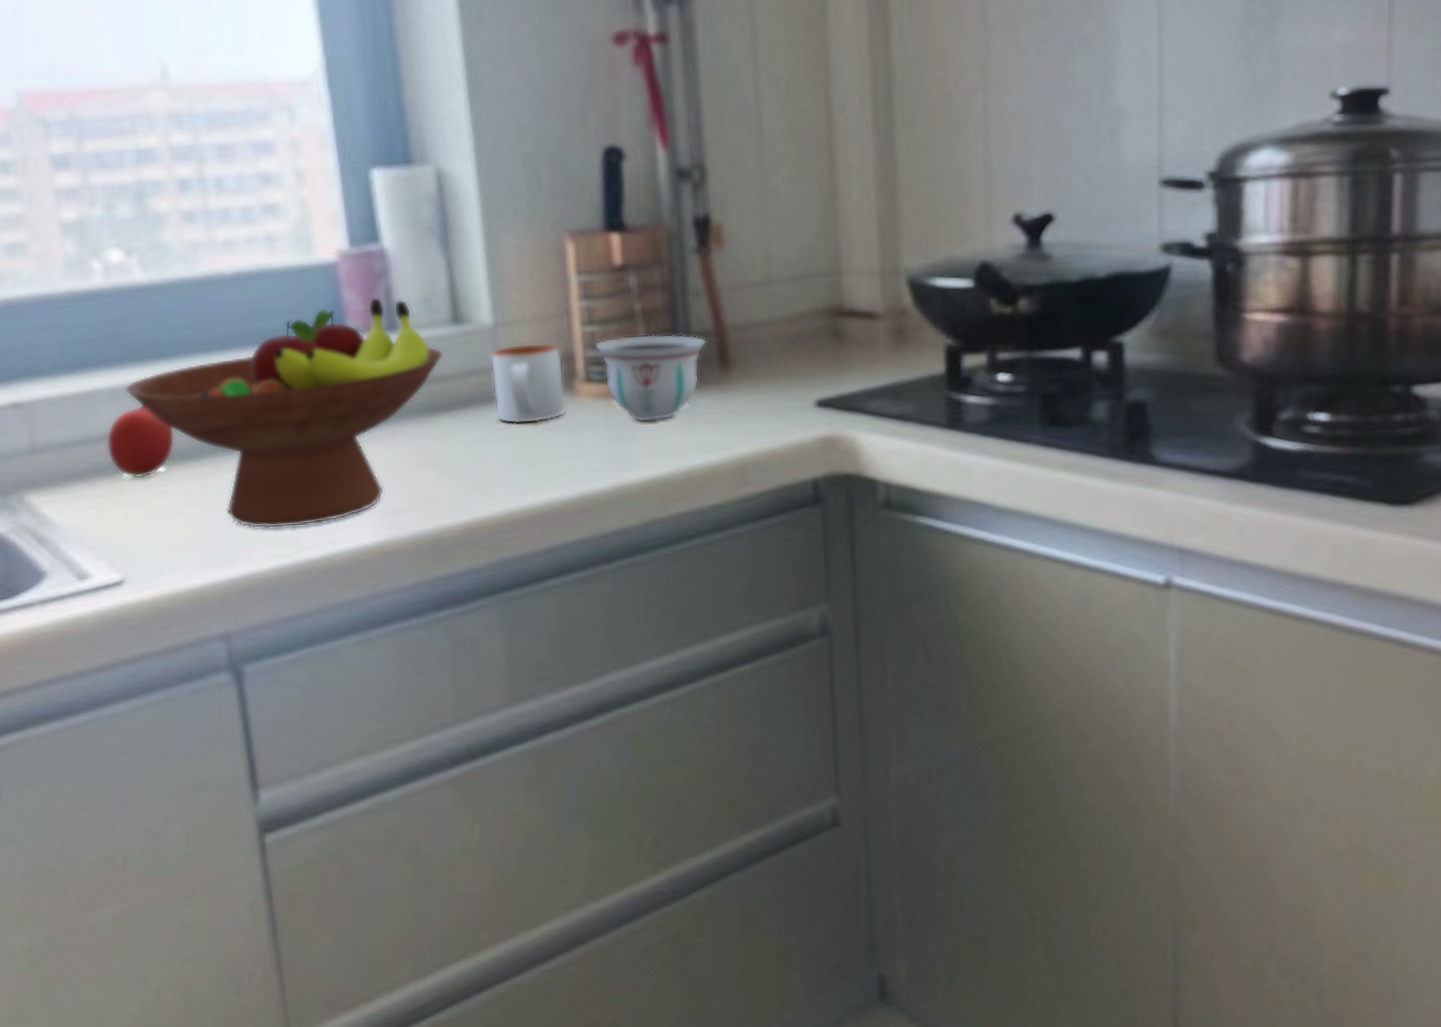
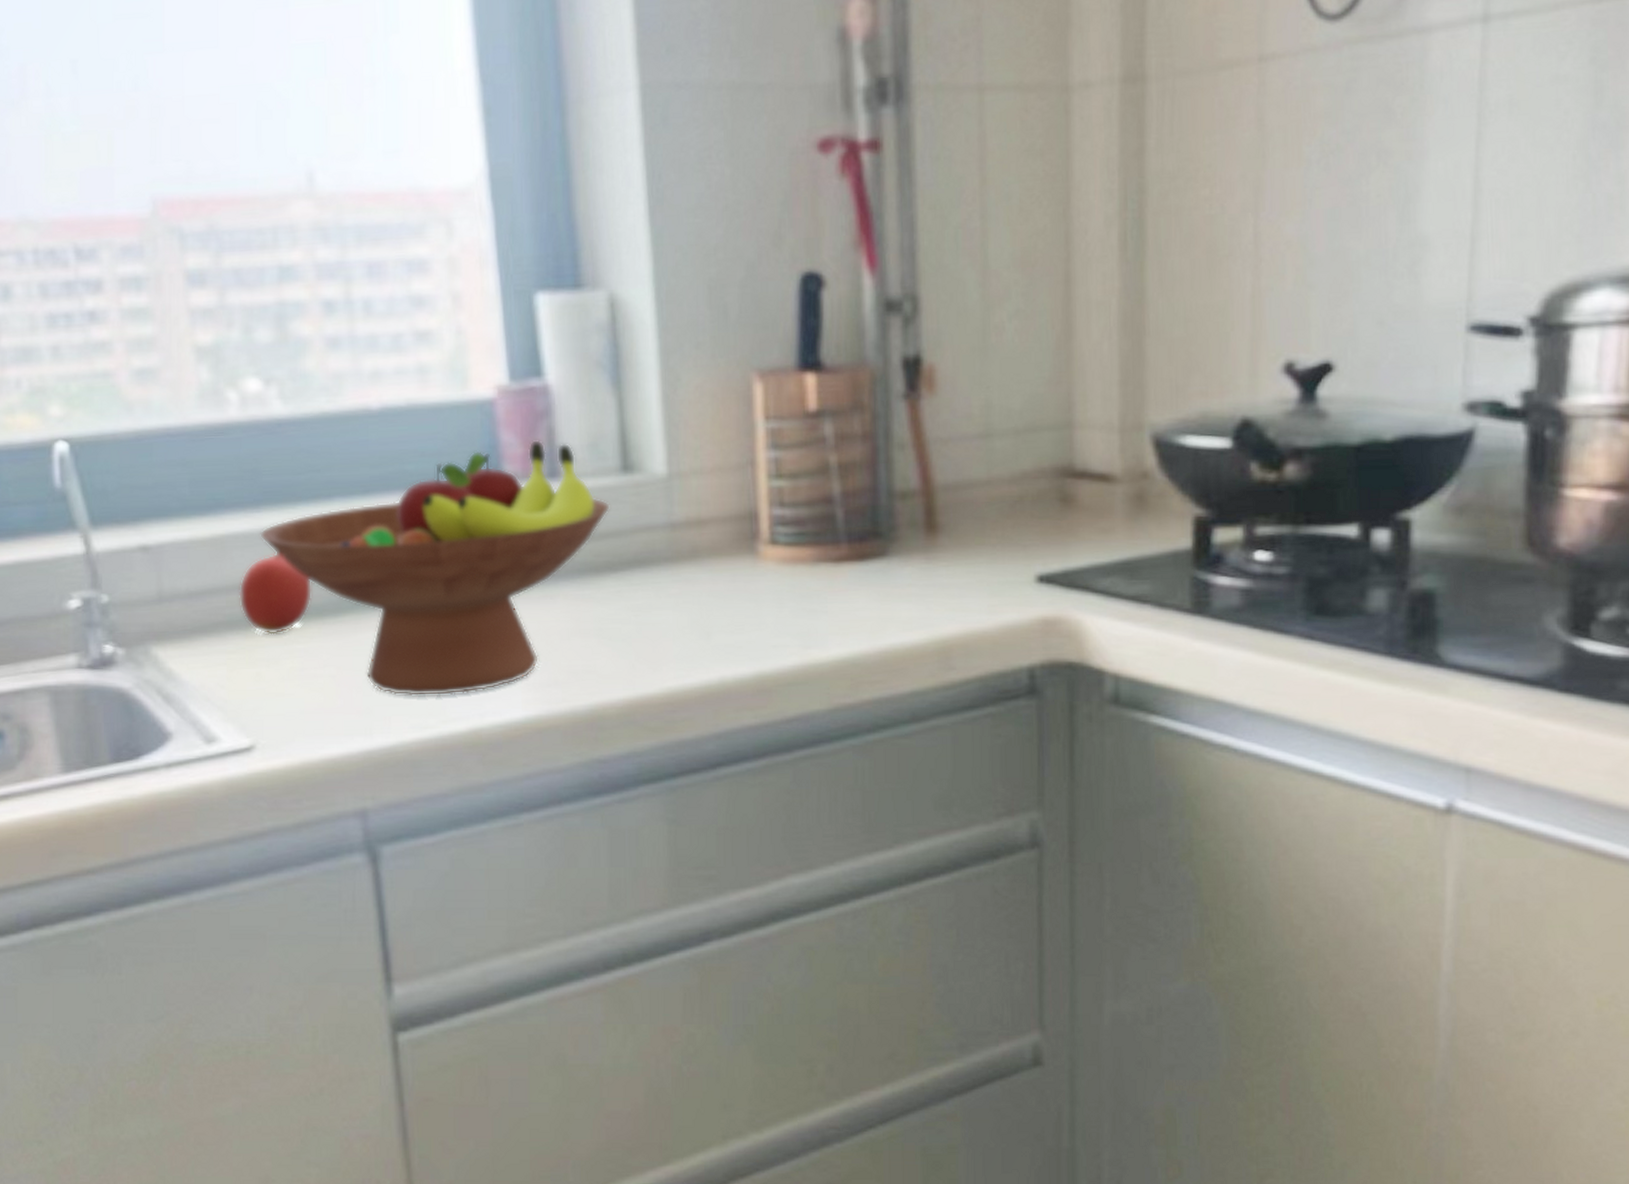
mug: present [490,342,567,425] -> none [662,497,747,590]
bowl: present [595,333,706,423] -> none [782,491,911,594]

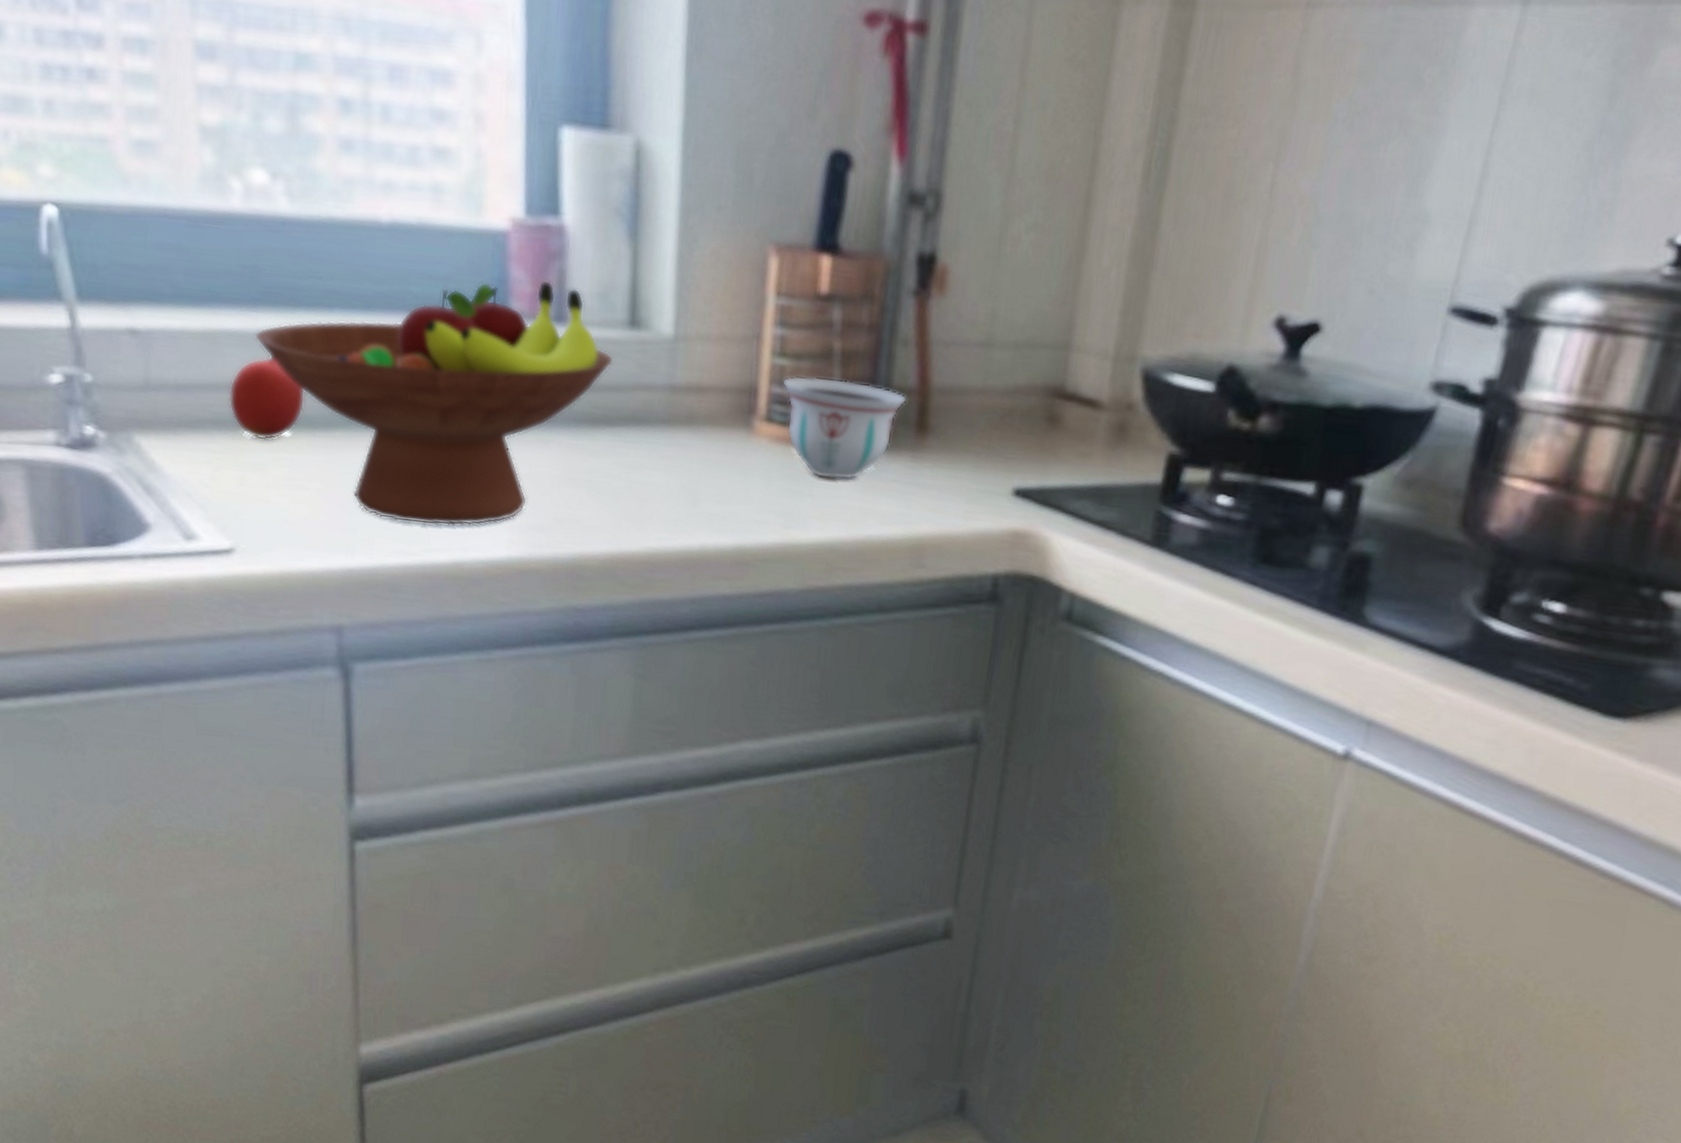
bowl: none [782,491,911,594] -> present [782,375,907,480]

